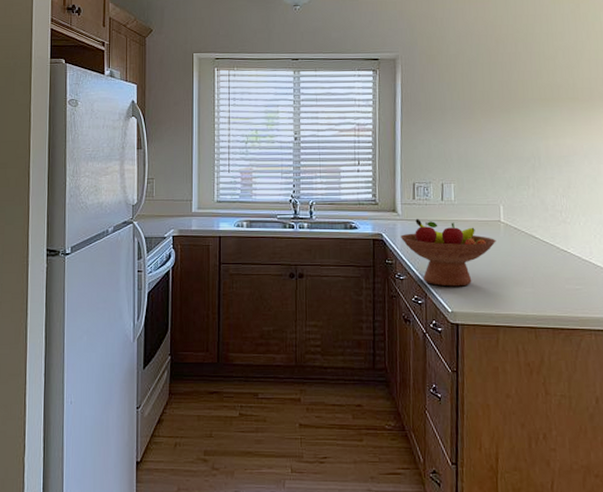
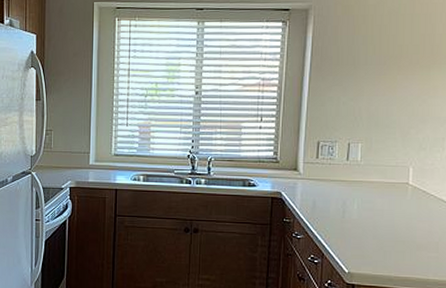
fruit bowl: present [400,218,496,287] -> none [300,177,402,248]

